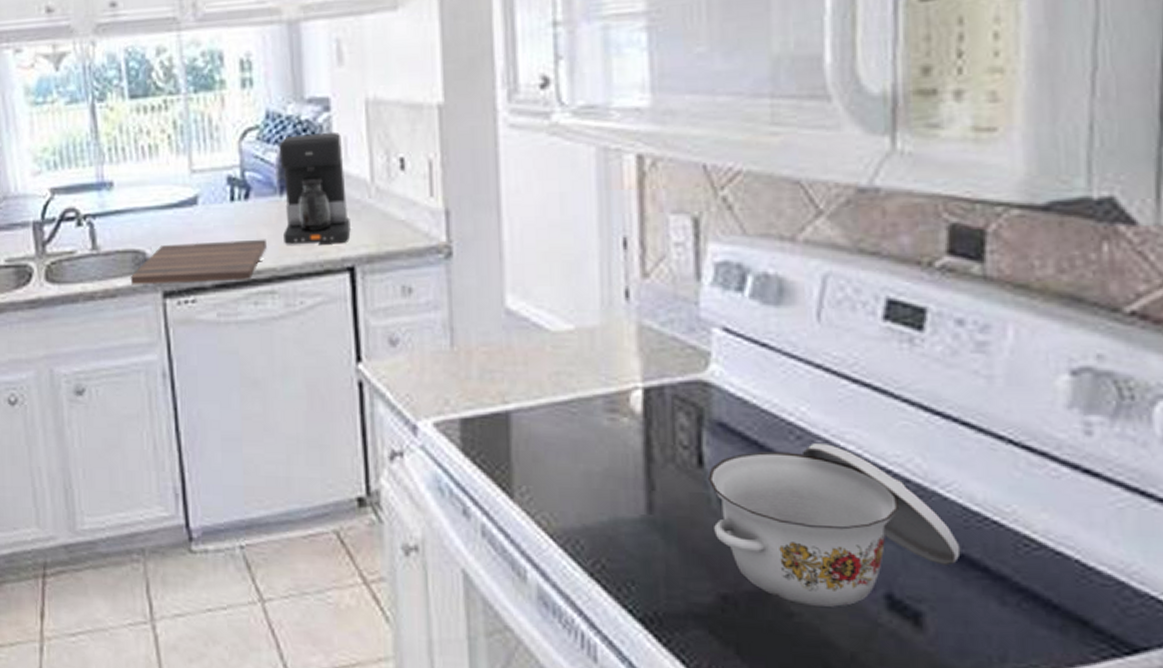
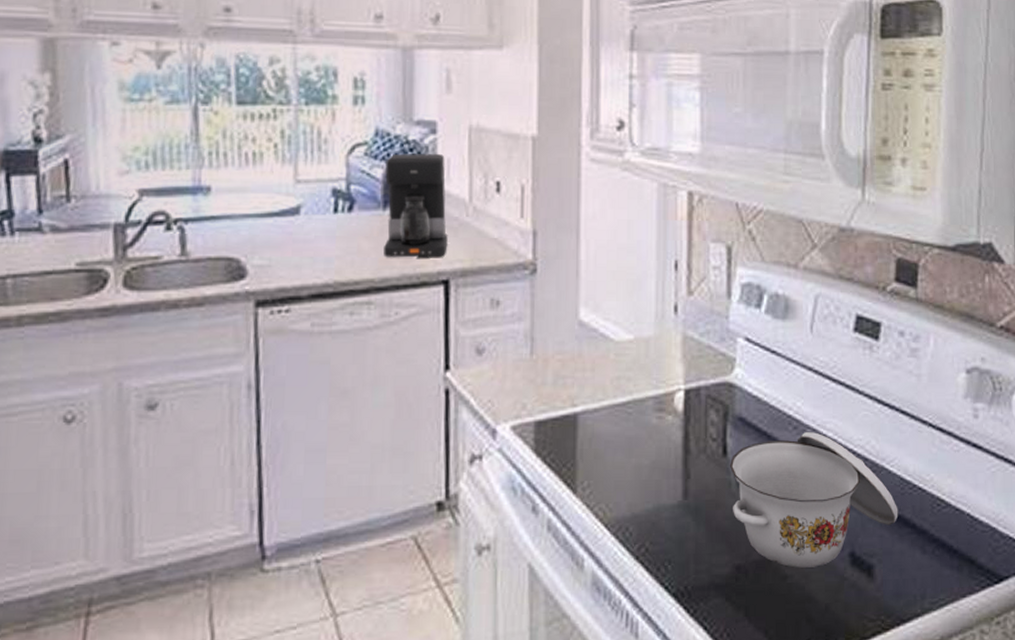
cutting board: present [130,239,268,286] -> none [220,251,368,294]

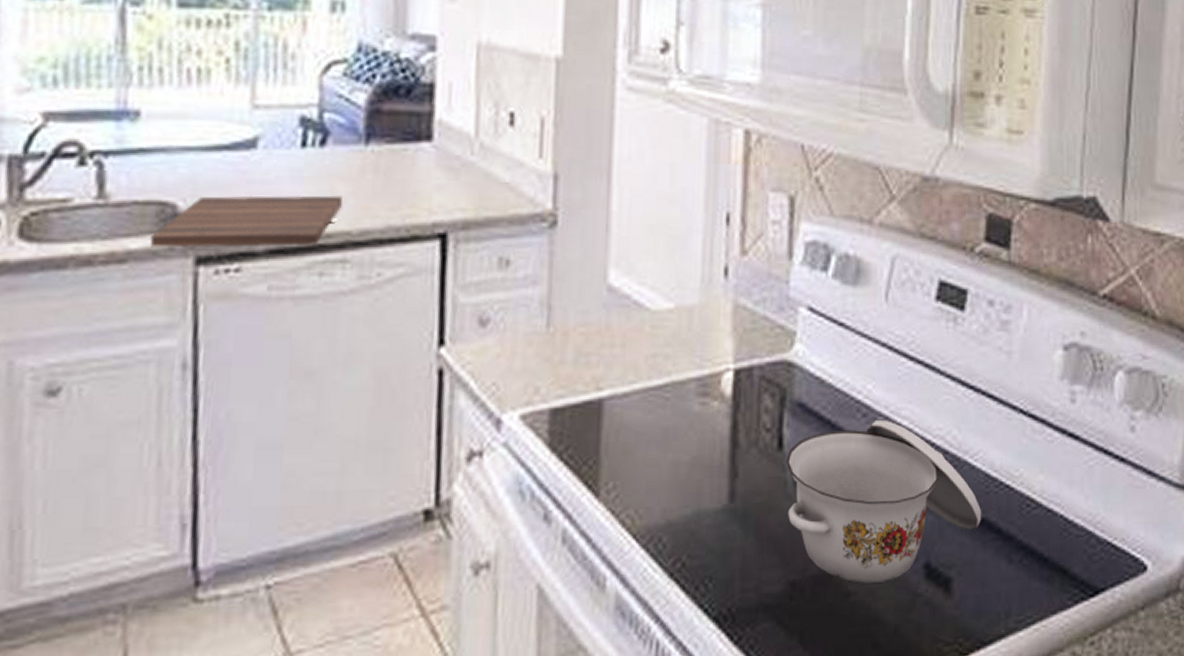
cutting board: none [220,251,368,294] -> present [149,195,344,248]
coffee maker: present [384,153,448,258] -> none [364,74,447,205]

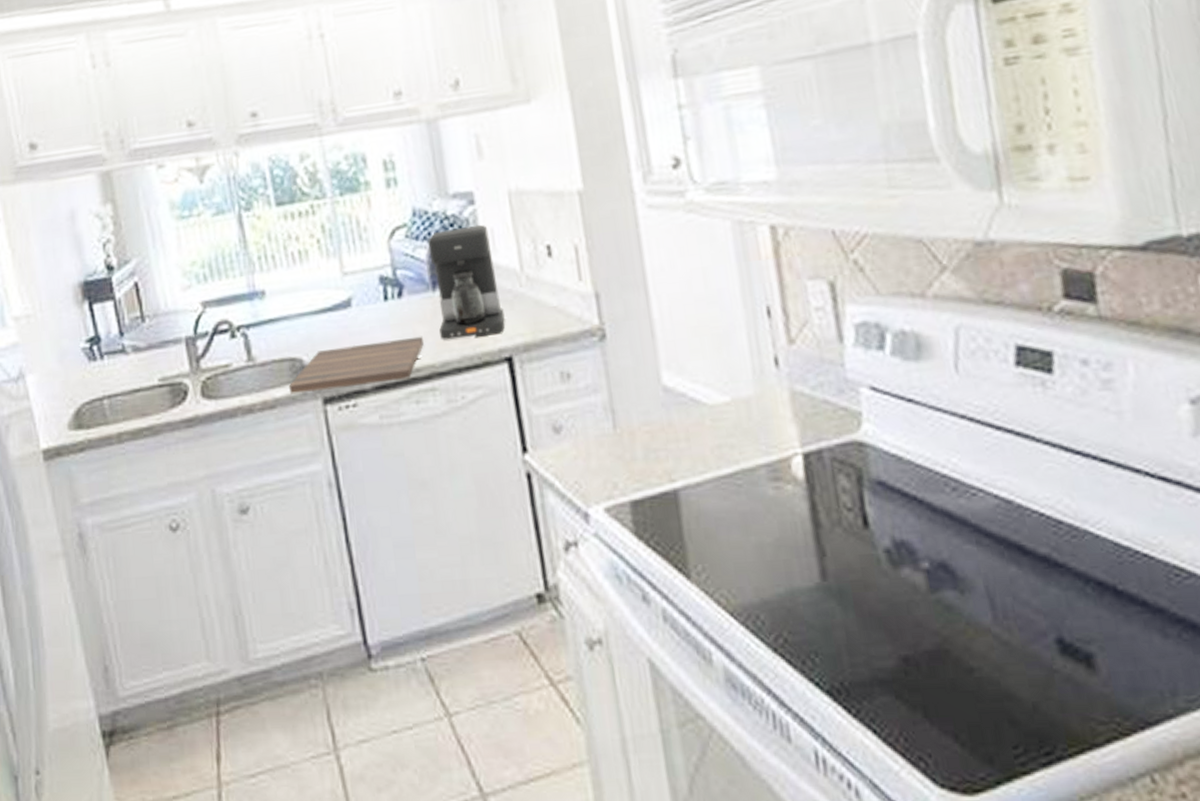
coffee maker: none [364,74,447,205] -> present [427,224,505,341]
cooking pot: present [785,420,982,583] -> none [874,493,1119,659]

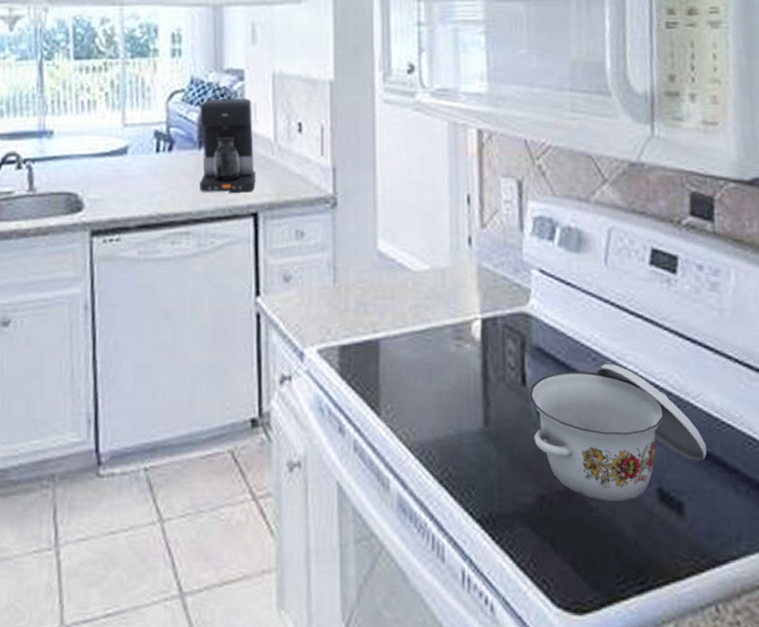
cutting board: present [288,336,425,395] -> none [61,186,186,225]
cooking pot: none [874,493,1119,659] -> present [529,364,707,501]

